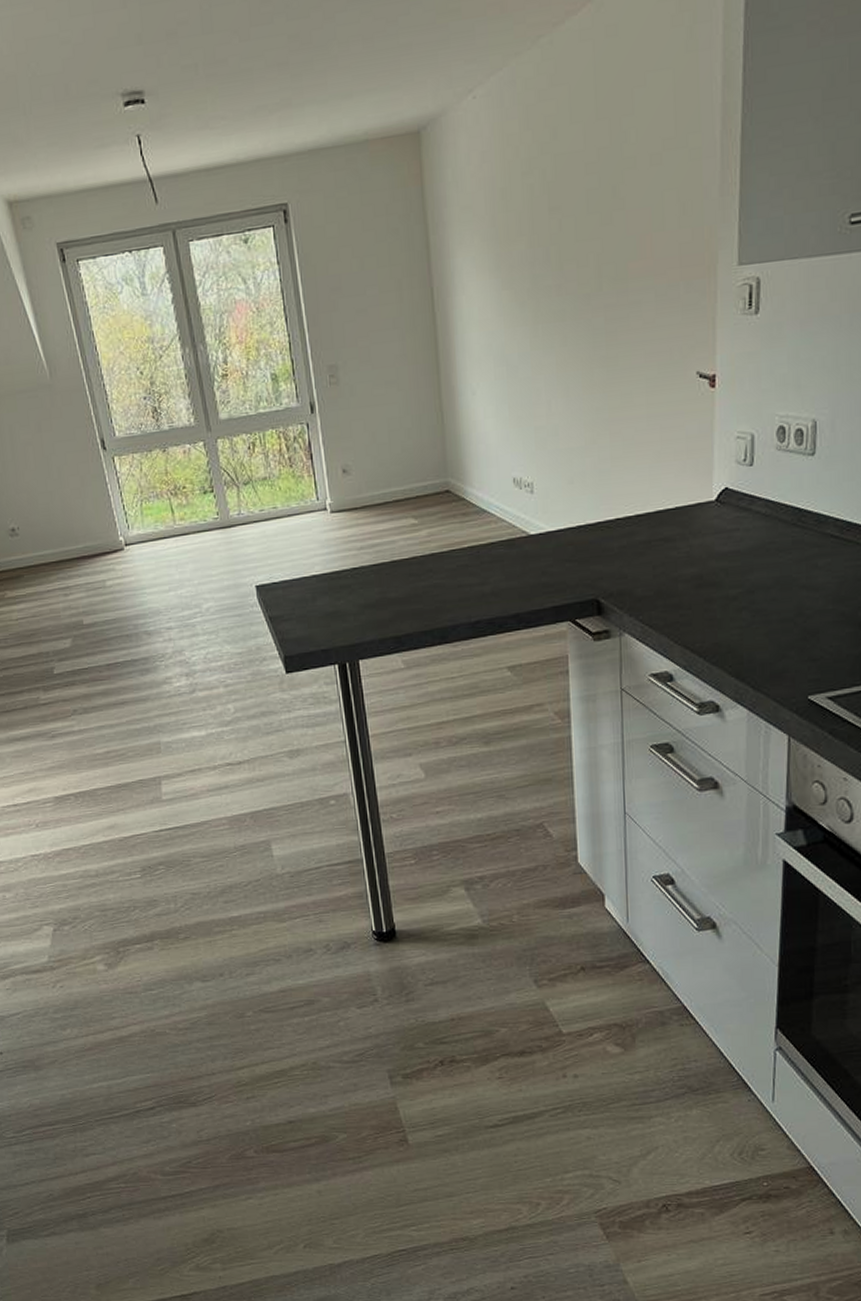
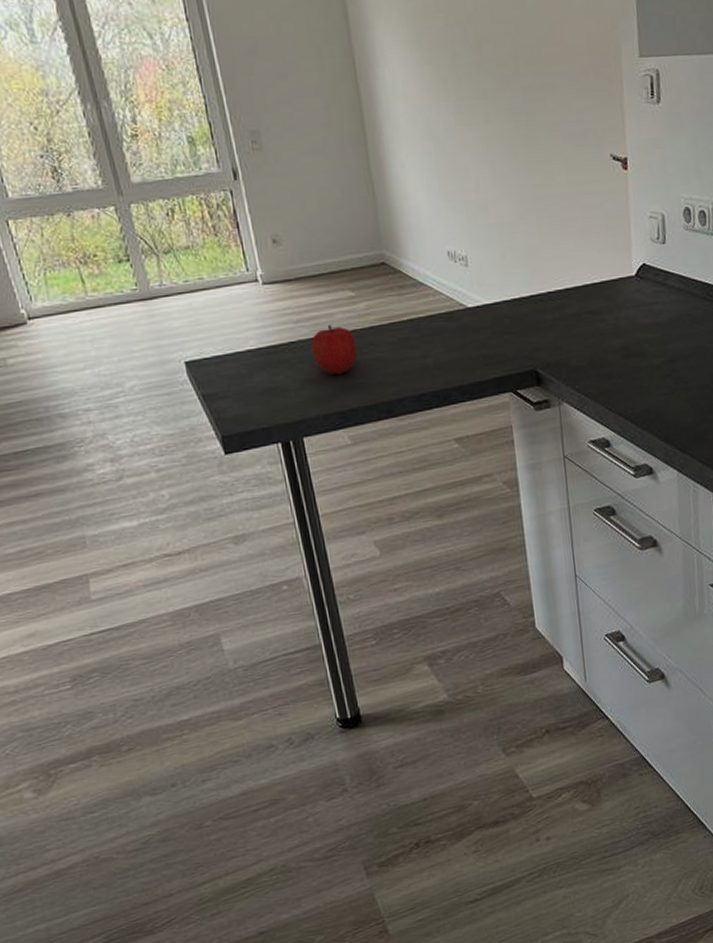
fruit: none [372,552,417,601] -> present [311,325,358,375]

